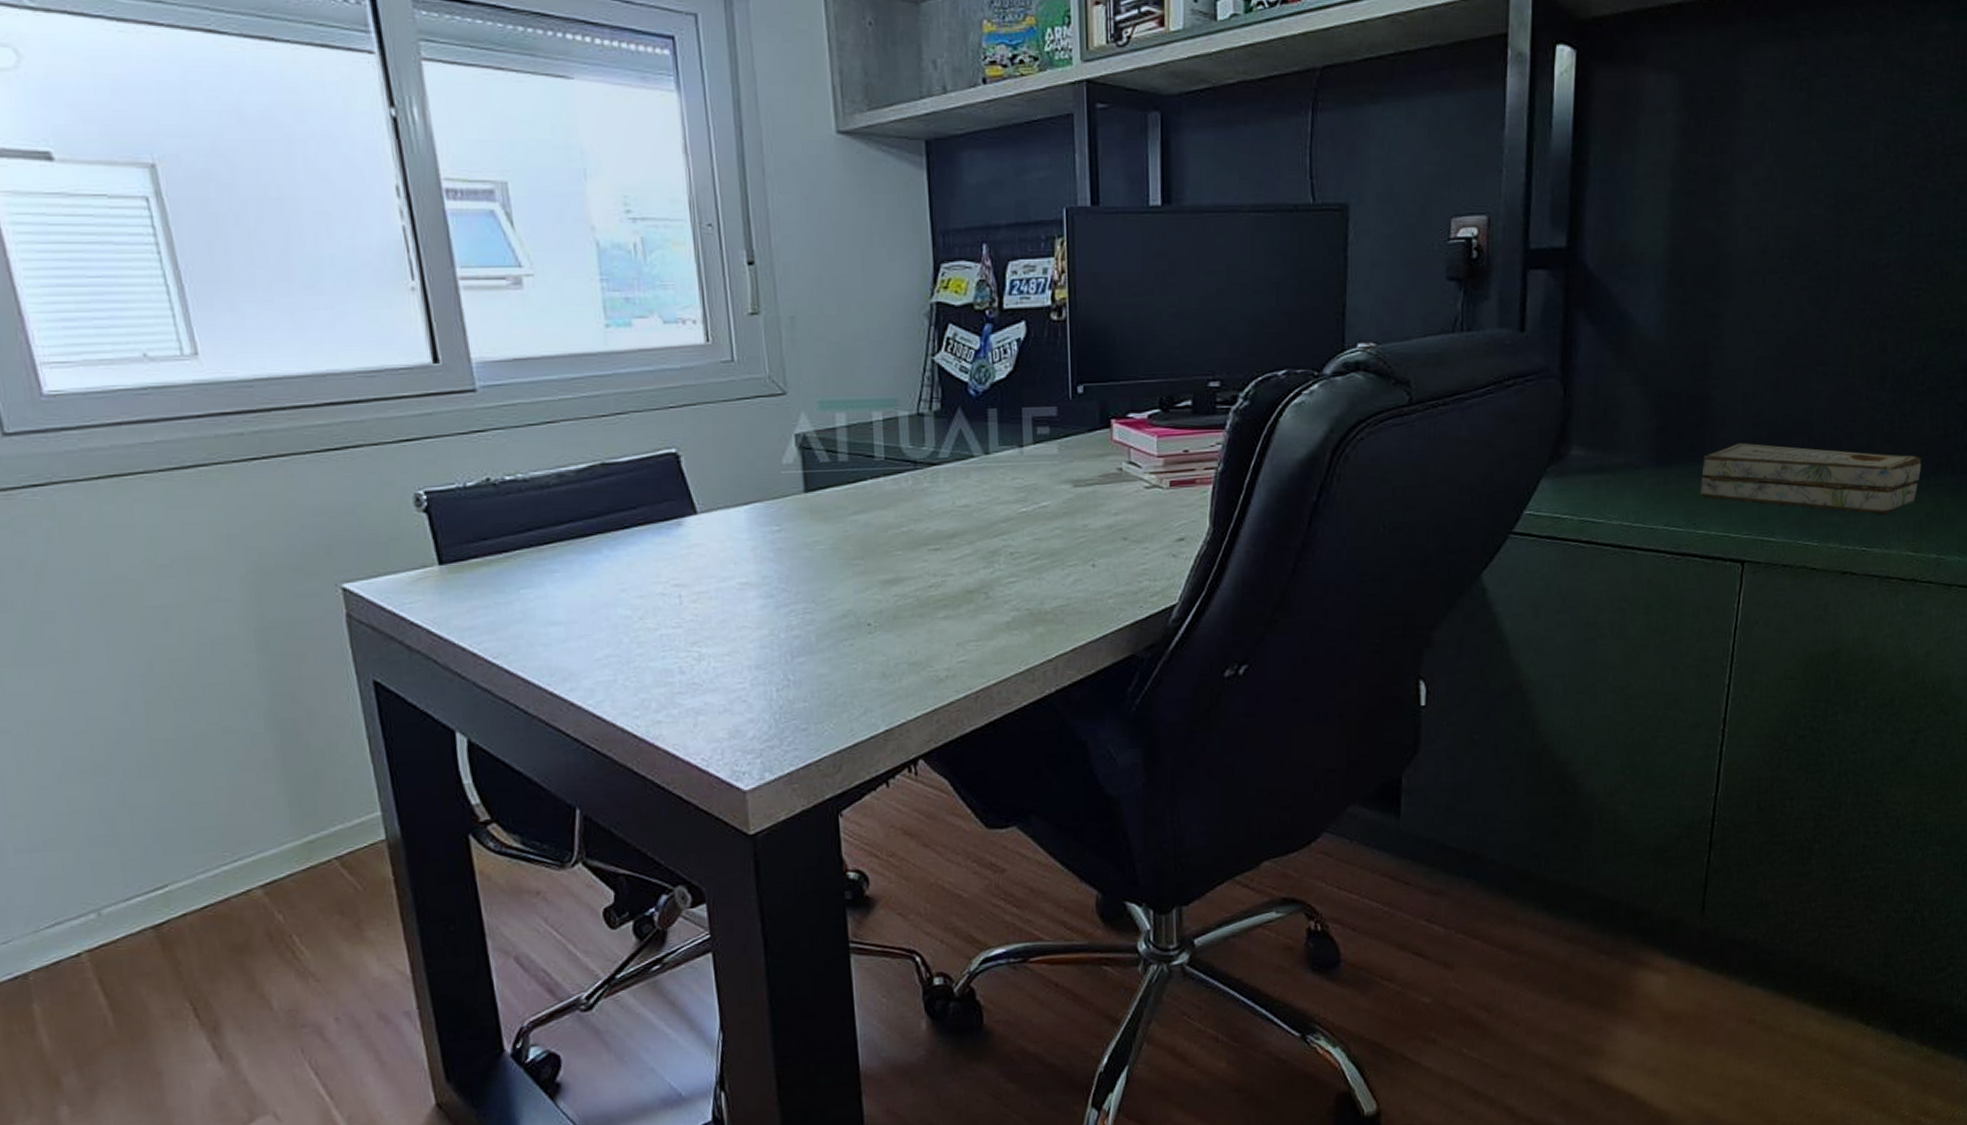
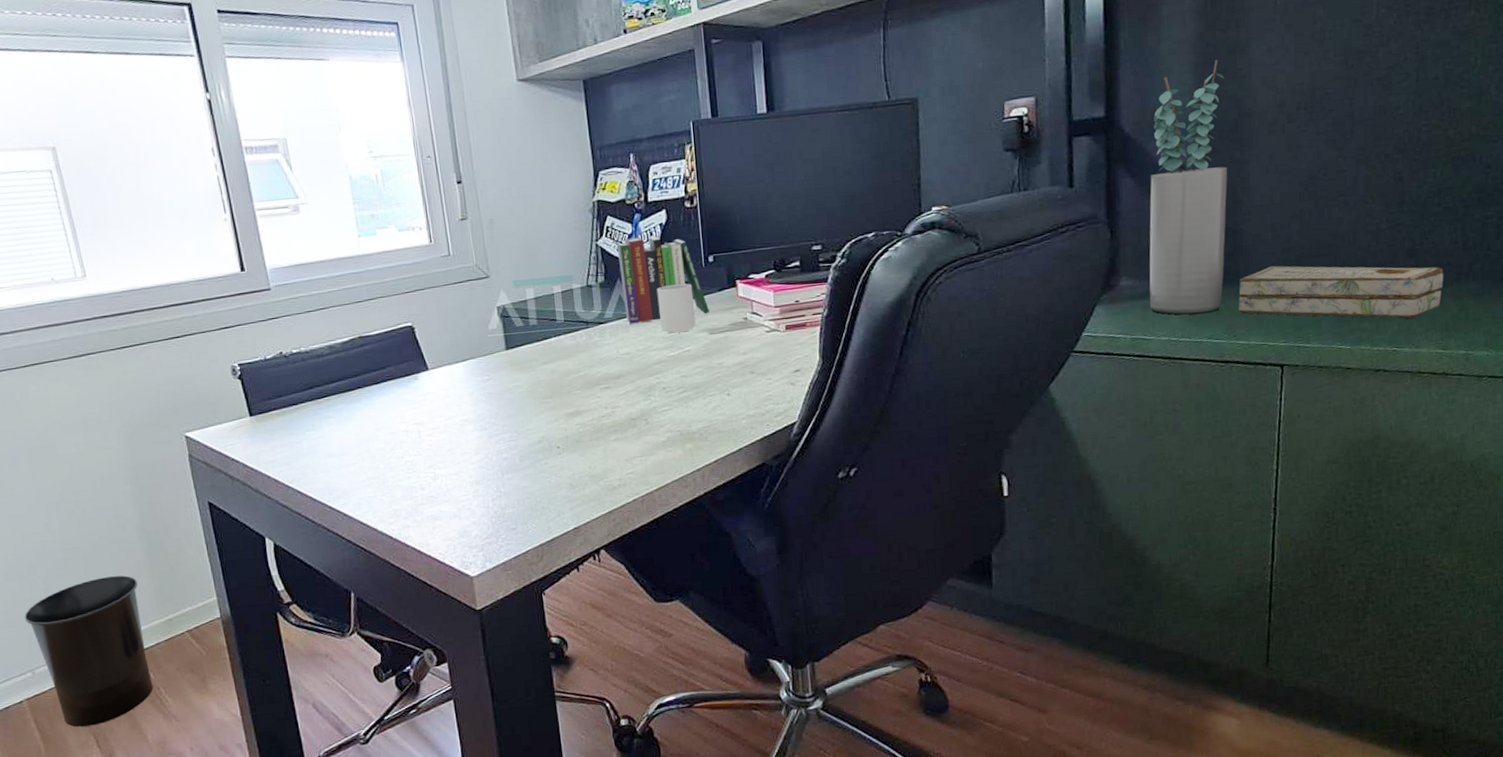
waste bin: none [86,779,283,990] -> present [24,575,153,727]
books: none [960,354,1075,468] -> present [617,236,709,324]
cup: none [1008,419,1057,483] -> present [657,283,696,333]
vase: none [1602,189,1704,496] -> present [1149,59,1228,315]

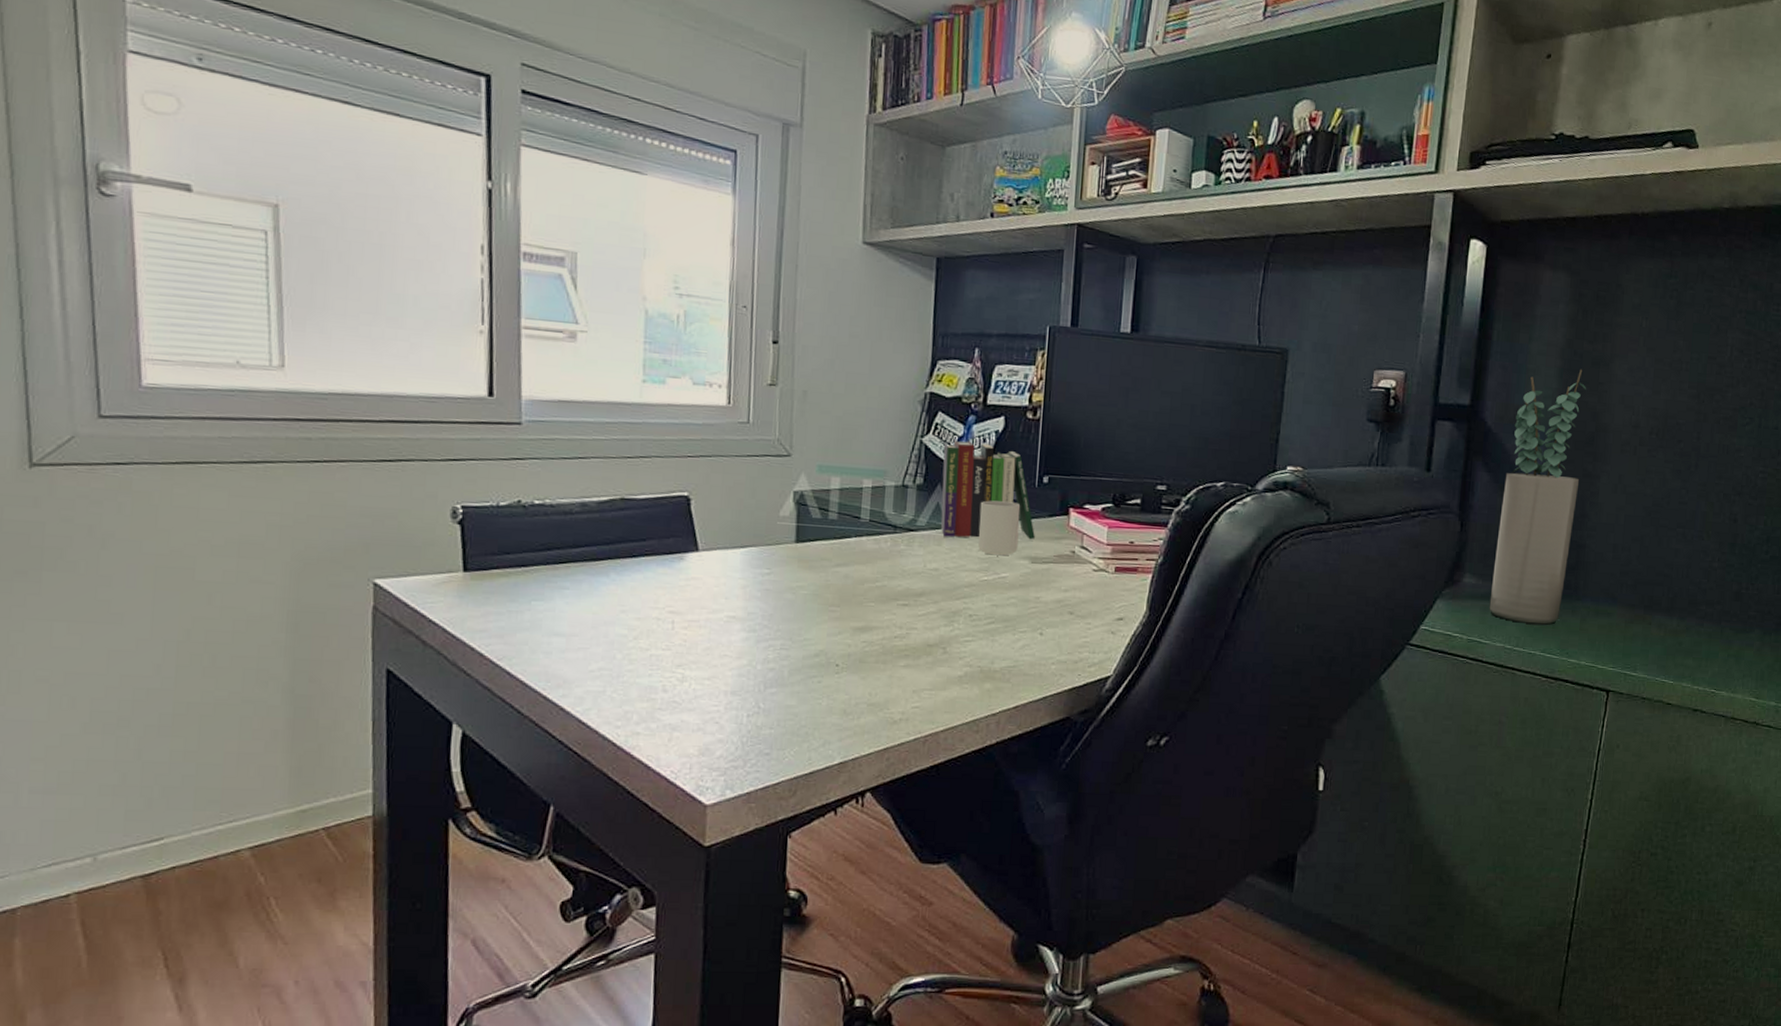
waste bin: present [24,575,153,727] -> none [98,745,269,938]
decorative box: present [1239,265,1444,320] -> none [1574,586,1765,663]

